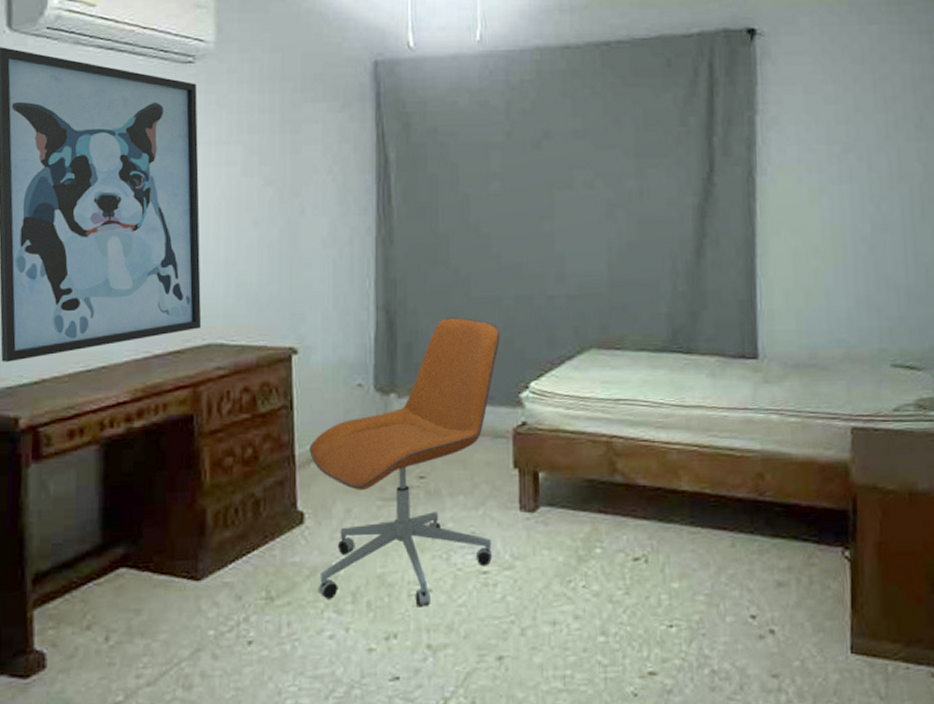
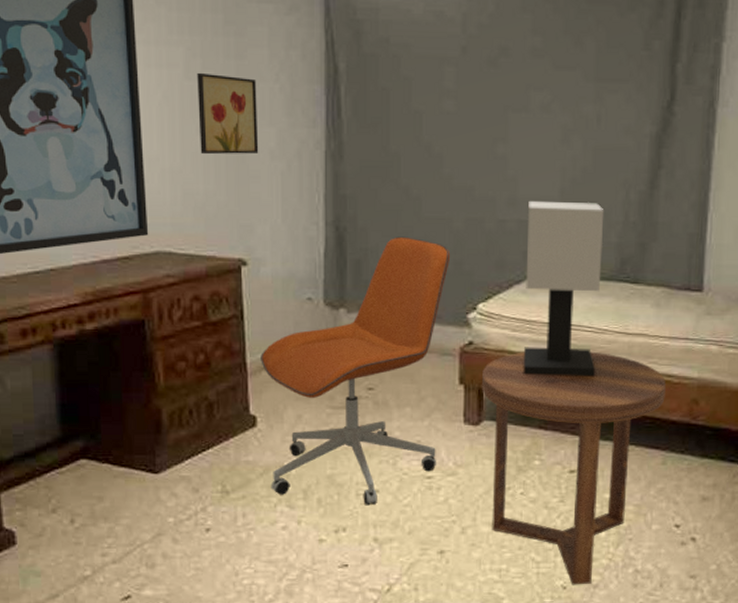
wall art: none [254,168,312,246] -> present [197,72,259,155]
side table: none [537,426,729,692] -> present [482,351,666,585]
table lamp: none [577,274,655,455] -> present [523,200,604,377]

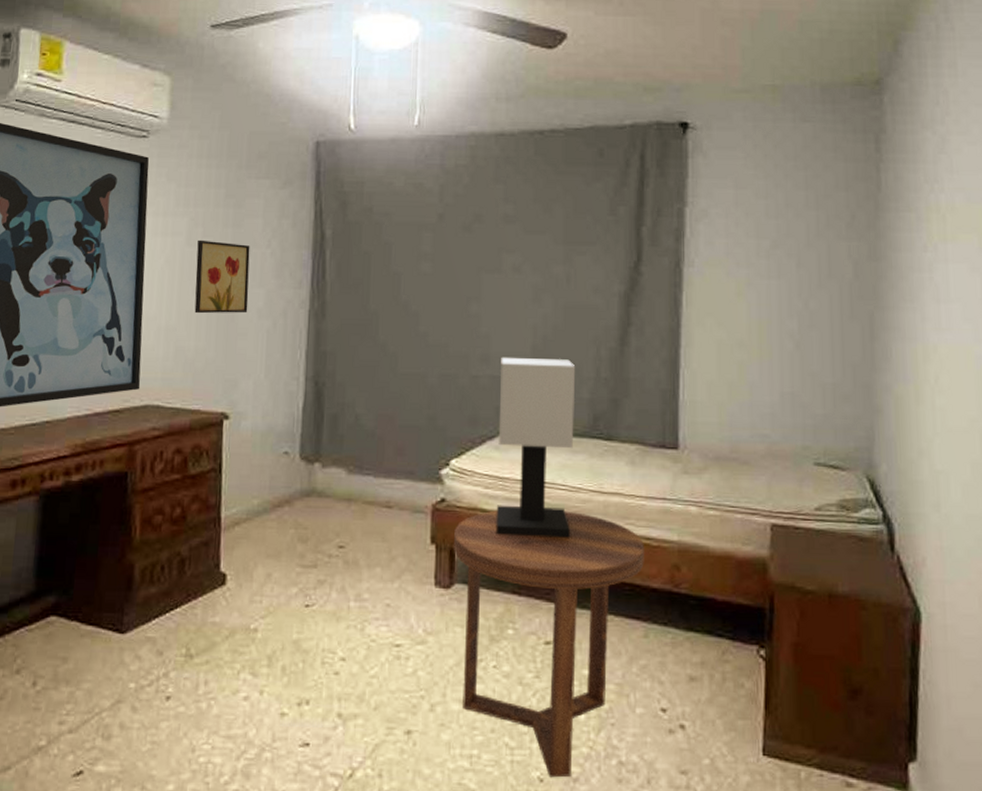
office chair: present [260,236,451,506] -> none [235,391,425,676]

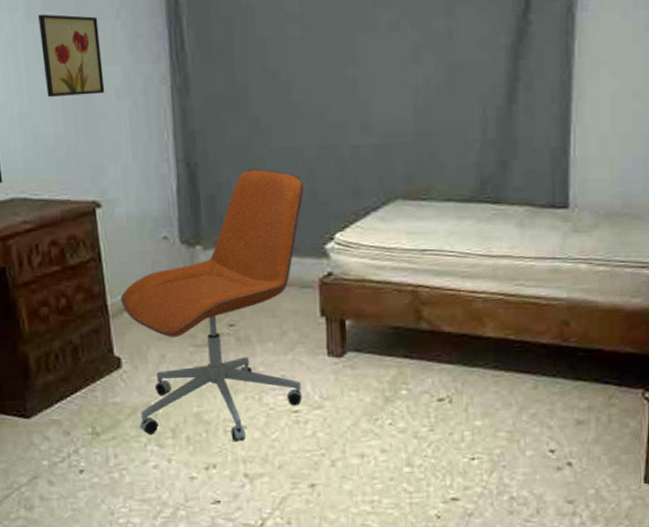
office chair: none [235,391,425,676] -> present [121,168,305,442]
side table: present [454,510,644,778] -> none [343,276,534,514]
table lamp: present [495,357,576,538] -> none [381,122,461,304]

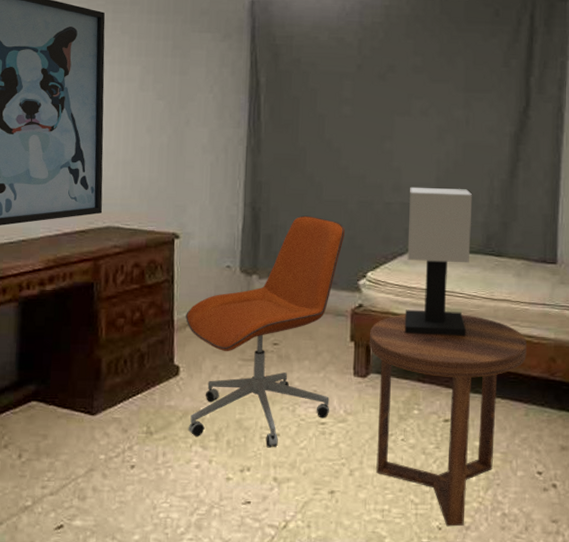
wall art: present [38,14,105,98] -> none [148,85,195,149]
side table: none [343,276,534,514] -> present [370,314,527,527]
table lamp: none [381,122,461,304] -> present [404,187,473,336]

